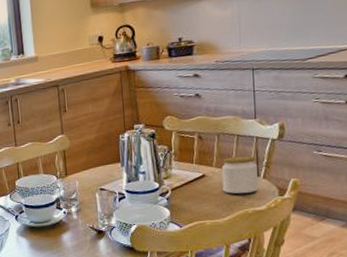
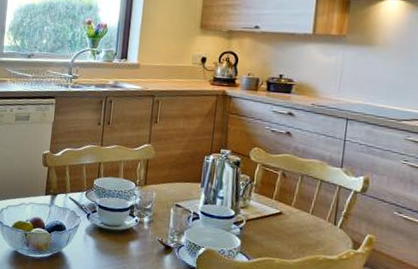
jar: present [221,155,258,194] -> none [297,200,336,240]

